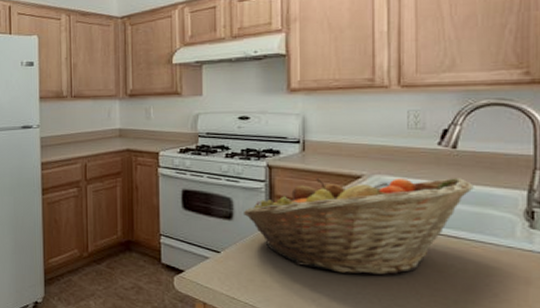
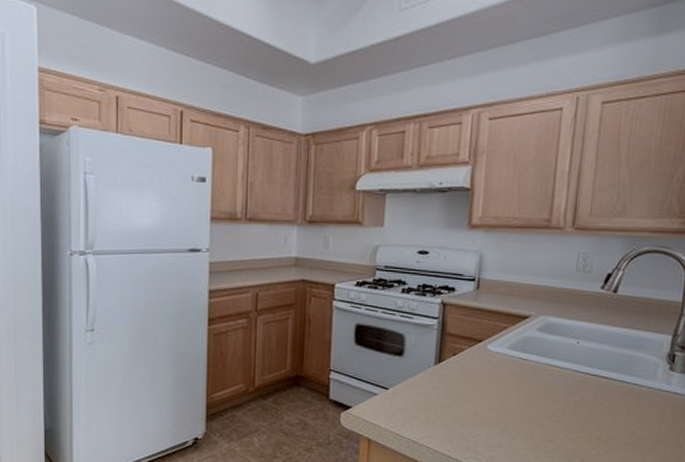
fruit basket: present [243,178,474,275] -> none [413,317,628,413]

